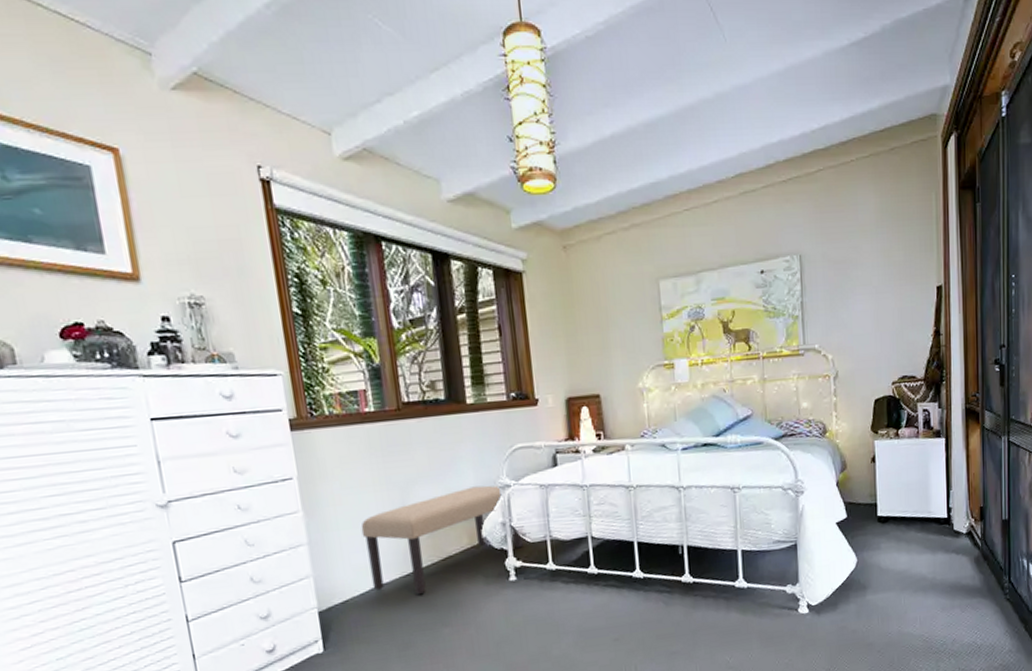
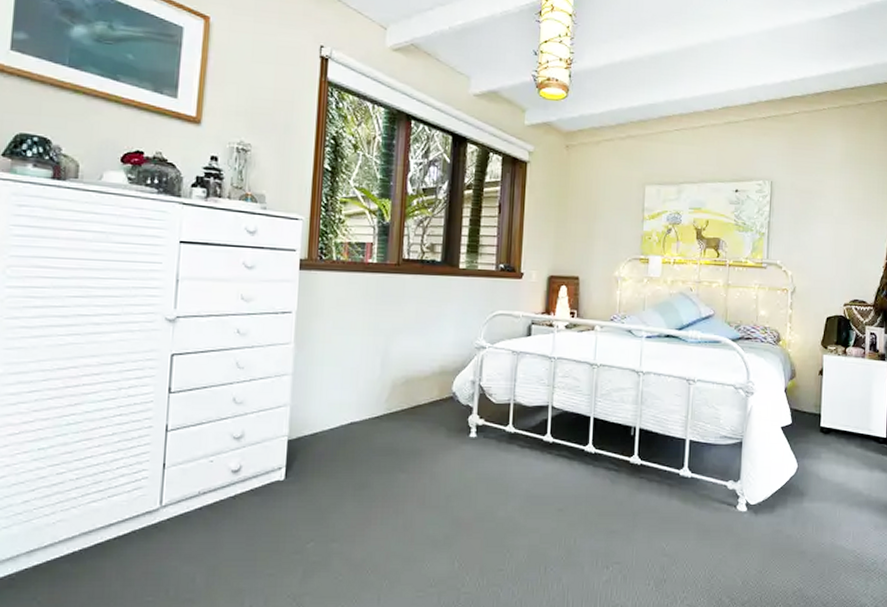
bench: present [361,485,523,595] -> none [343,343,488,438]

